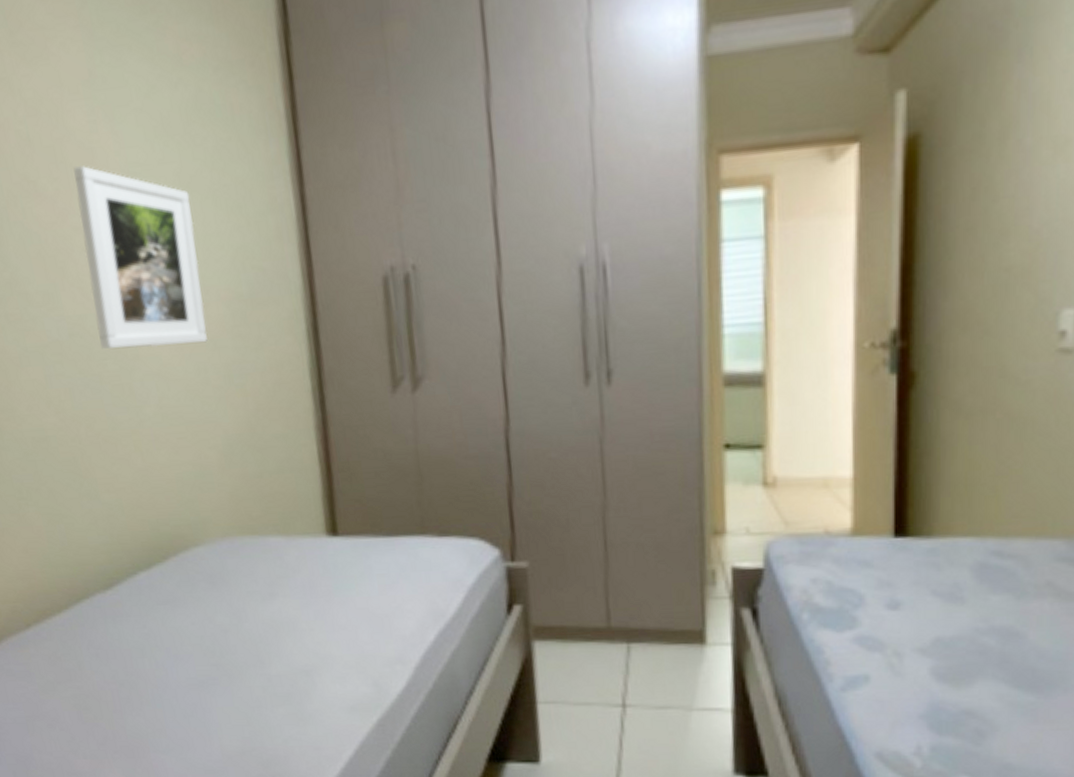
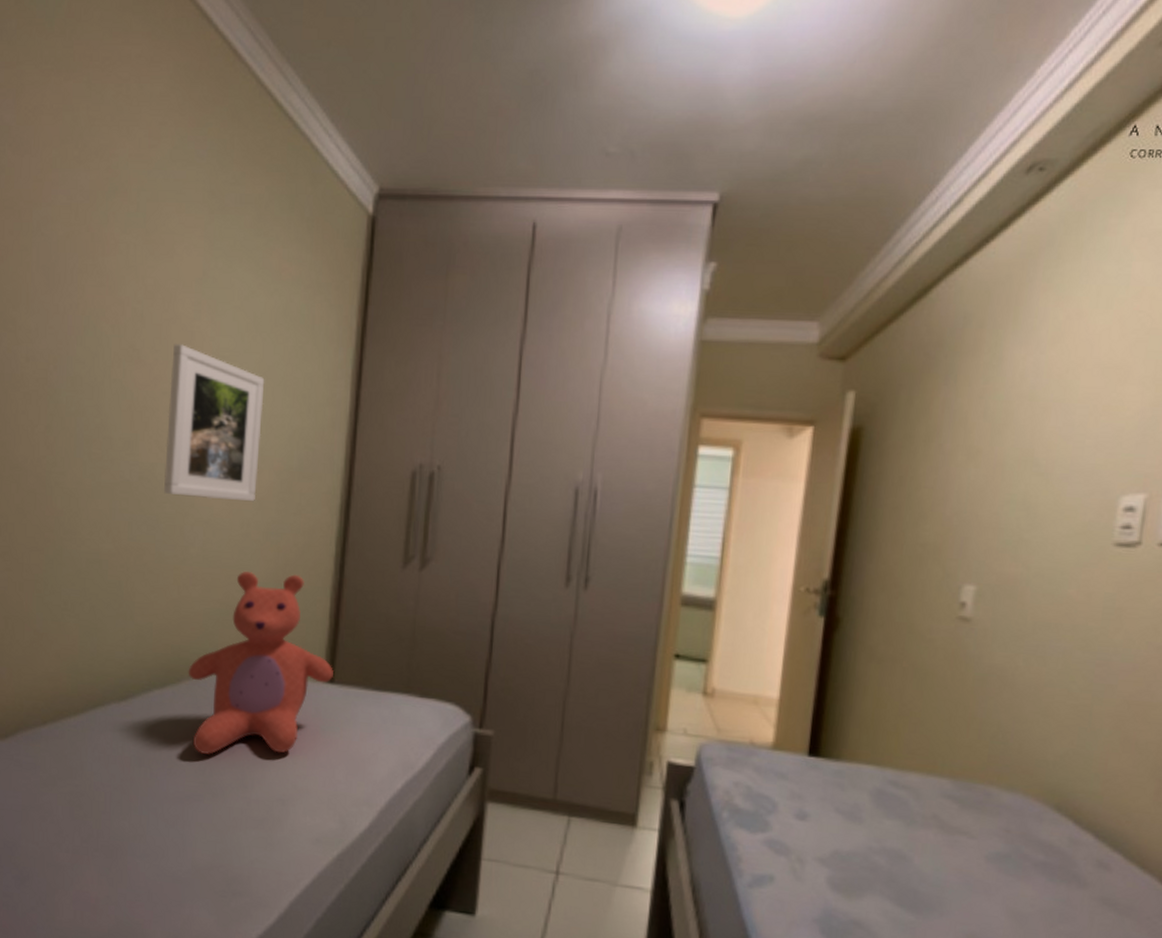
teddy bear: none [172,419,336,634] -> present [188,572,333,755]

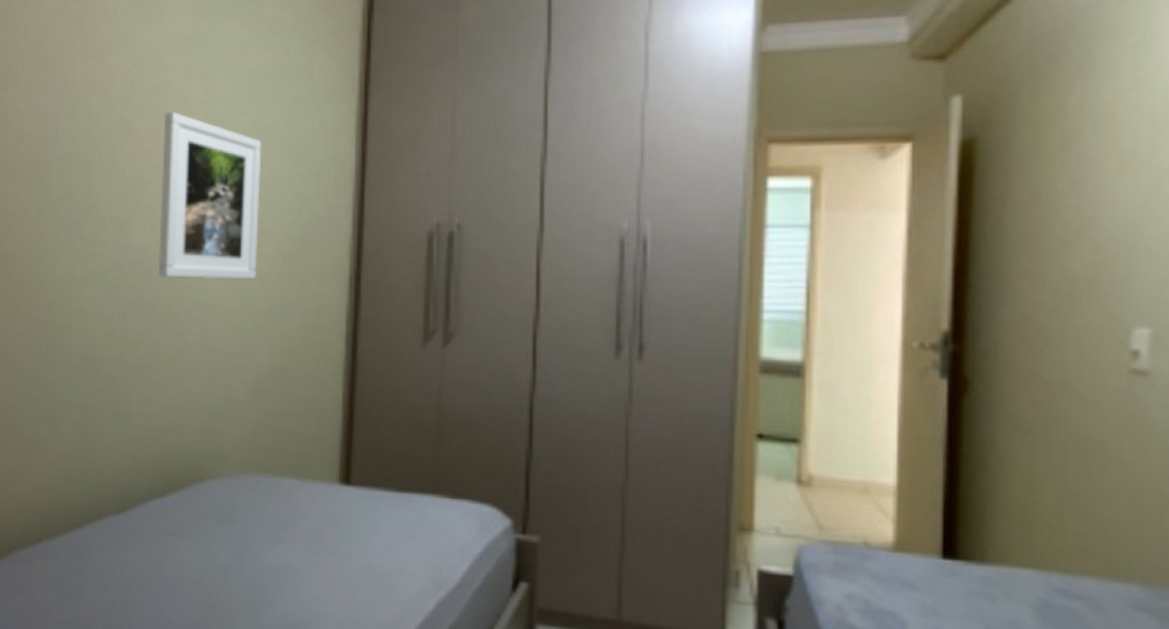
teddy bear: present [188,572,333,755] -> none [189,359,349,573]

